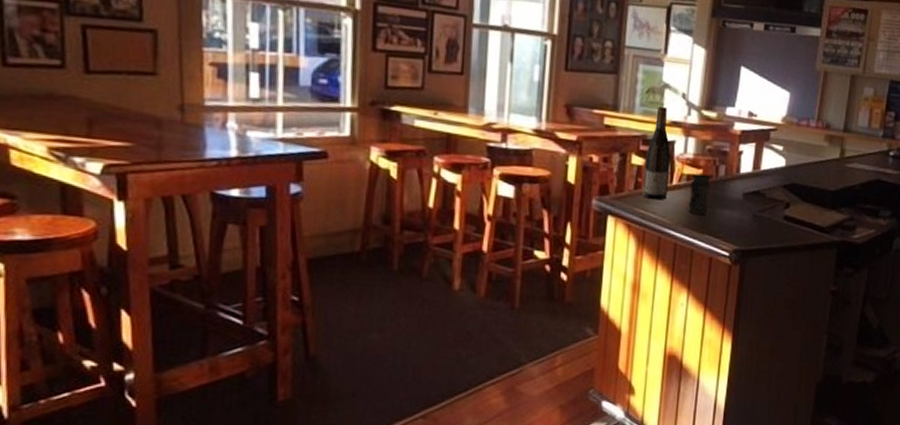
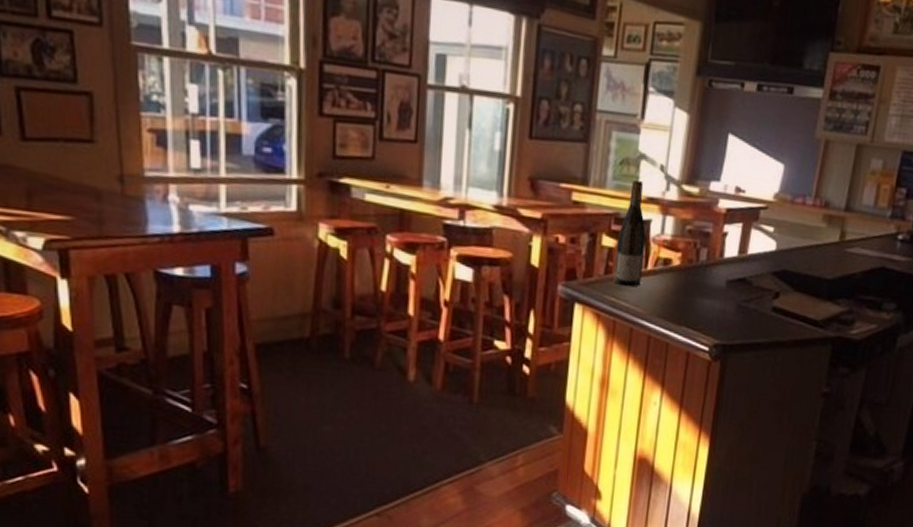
jar: present [688,173,711,215] -> none [664,256,691,305]

